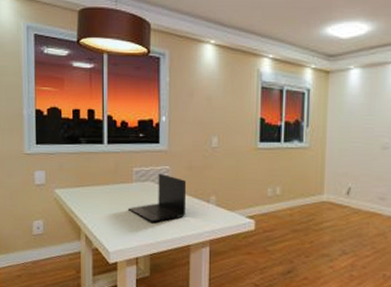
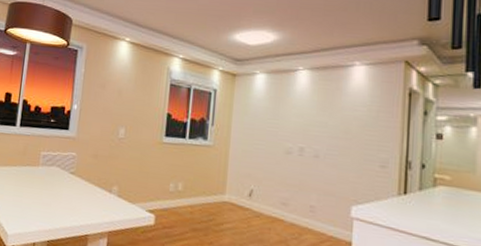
laptop: present [128,173,187,222] -> none [32,159,91,208]

